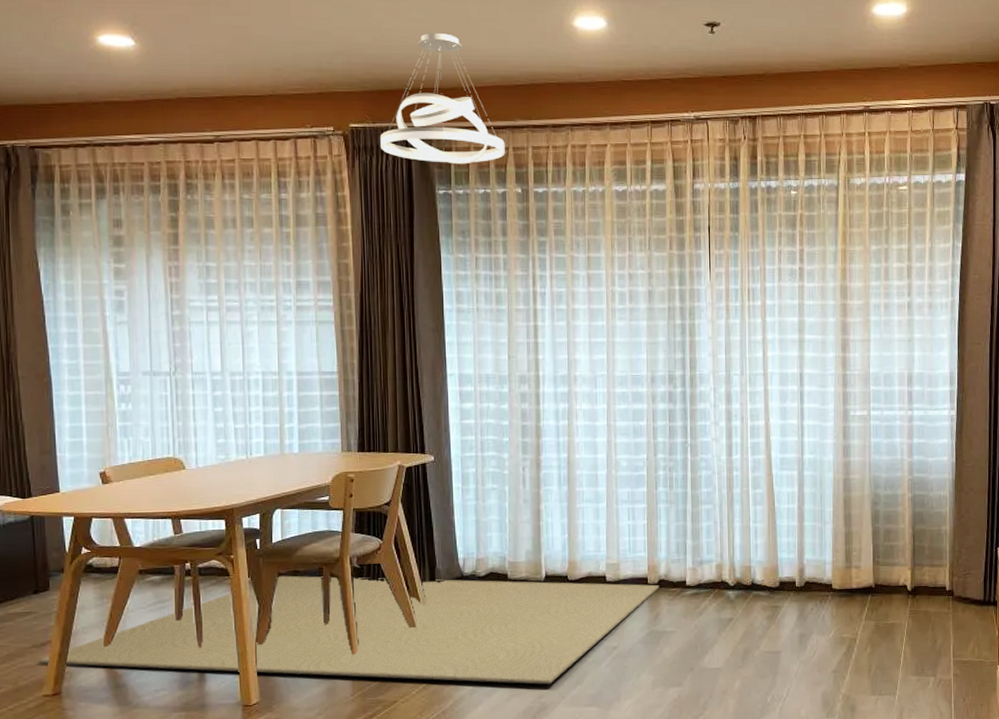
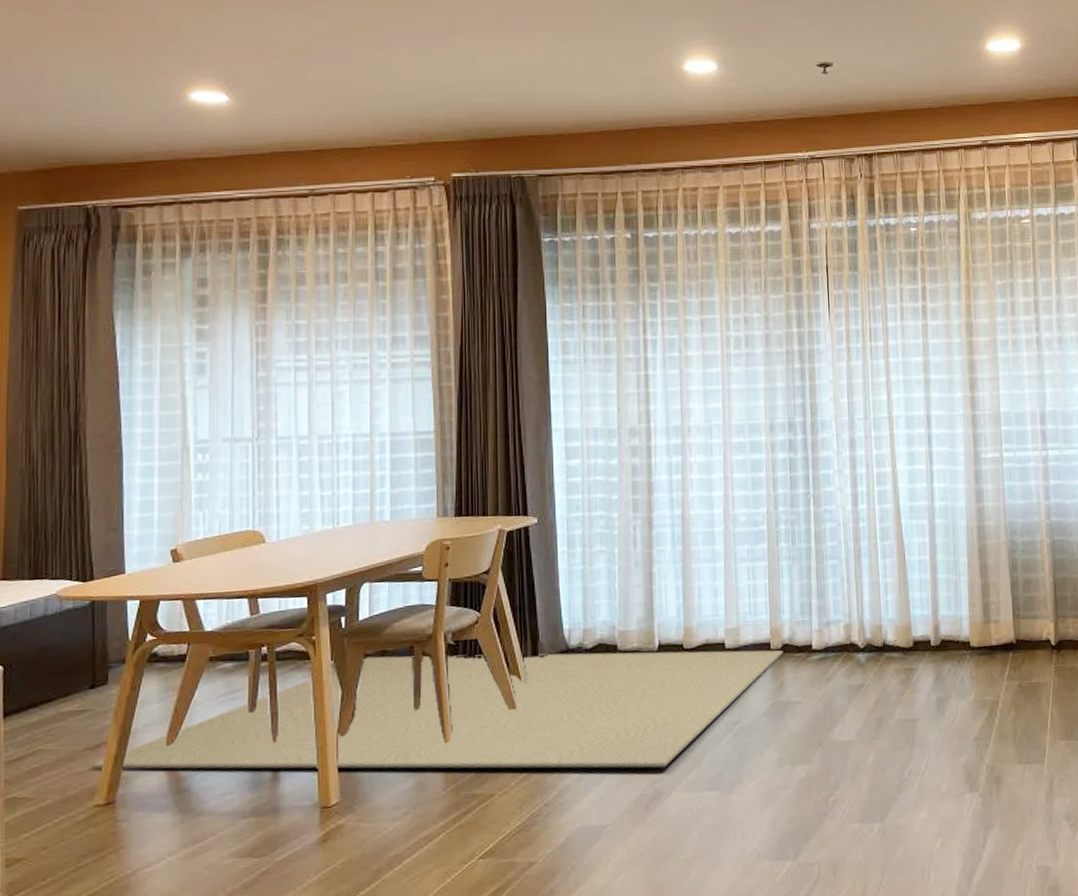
pendant light: present [380,33,505,165] -> none [483,81,614,211]

